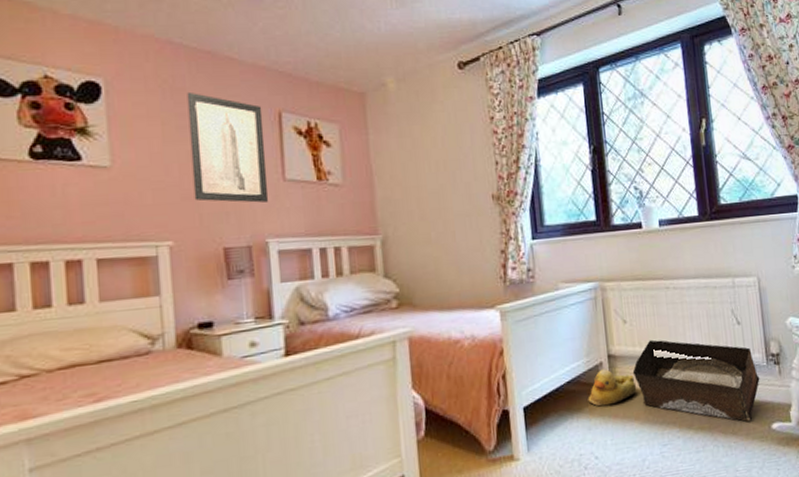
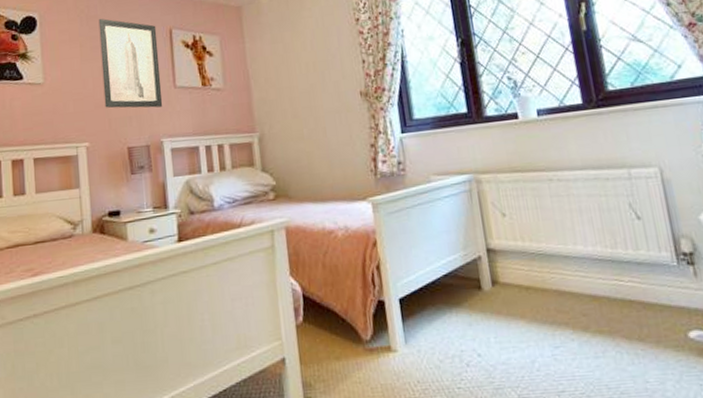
rubber duck: present [588,369,637,407] -> none [467,263,521,302]
storage bin: present [632,339,760,422] -> none [515,234,670,328]

